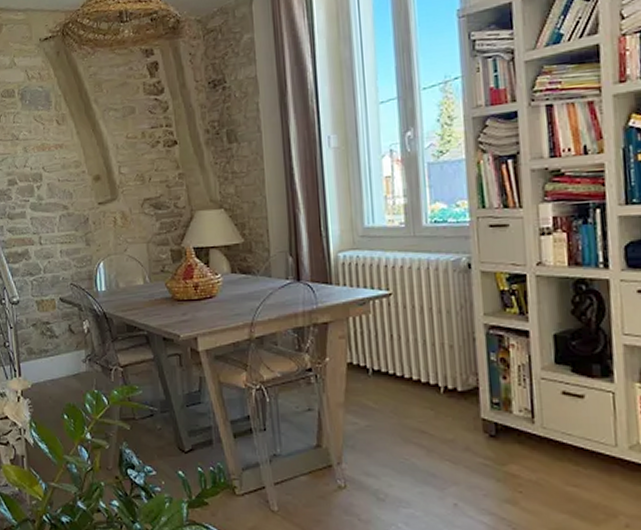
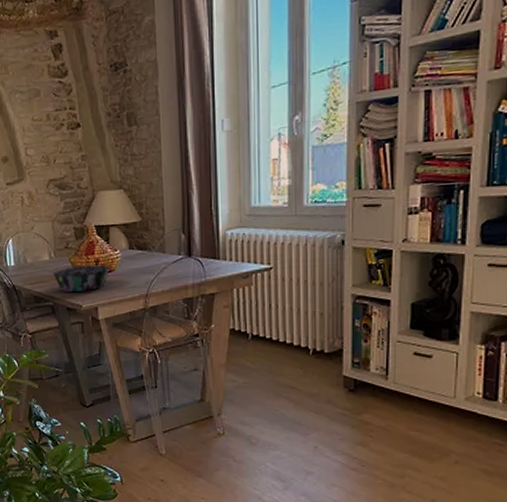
decorative bowl: none [147,290,211,321] -> present [53,265,110,293]

